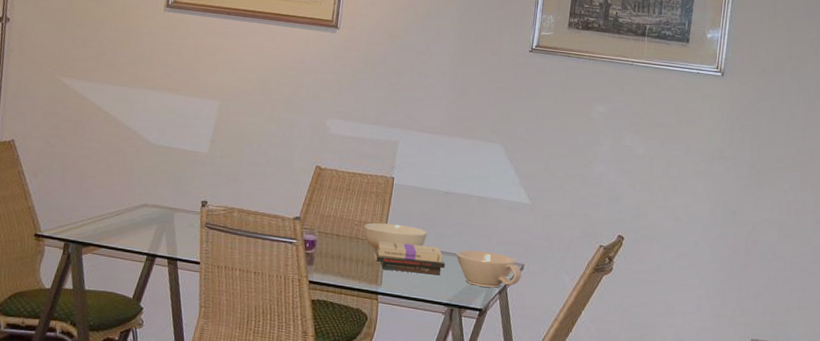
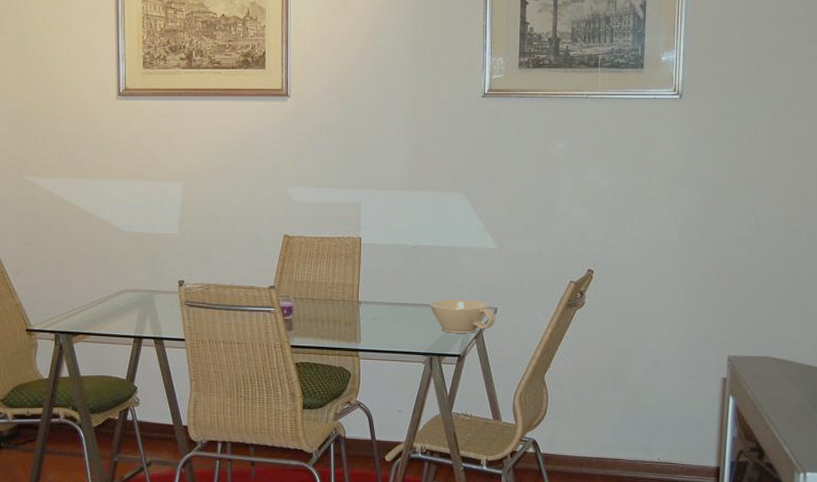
bowl: present [364,222,428,250] -> none [337,283,400,310]
books: present [372,240,445,276] -> none [348,300,420,327]

